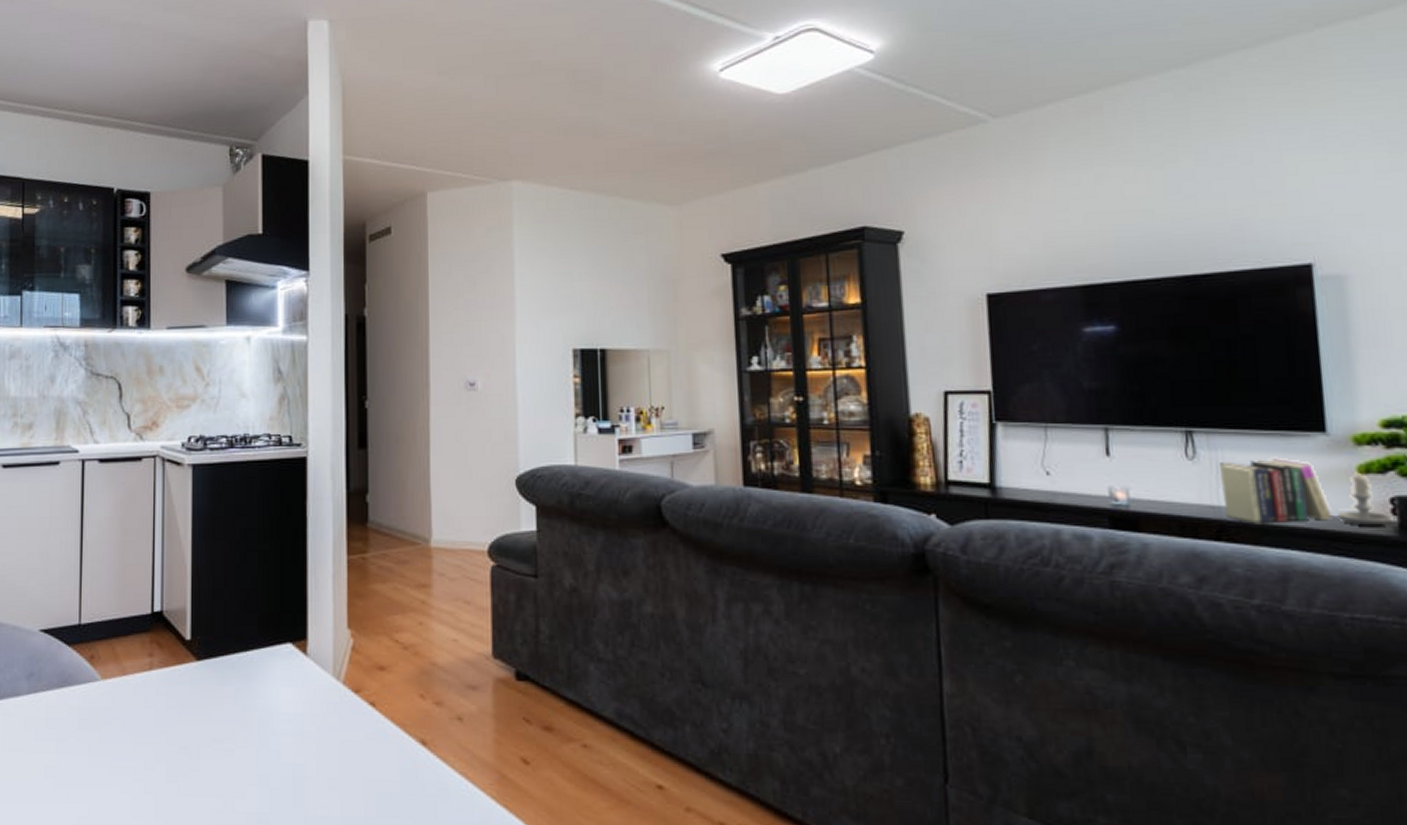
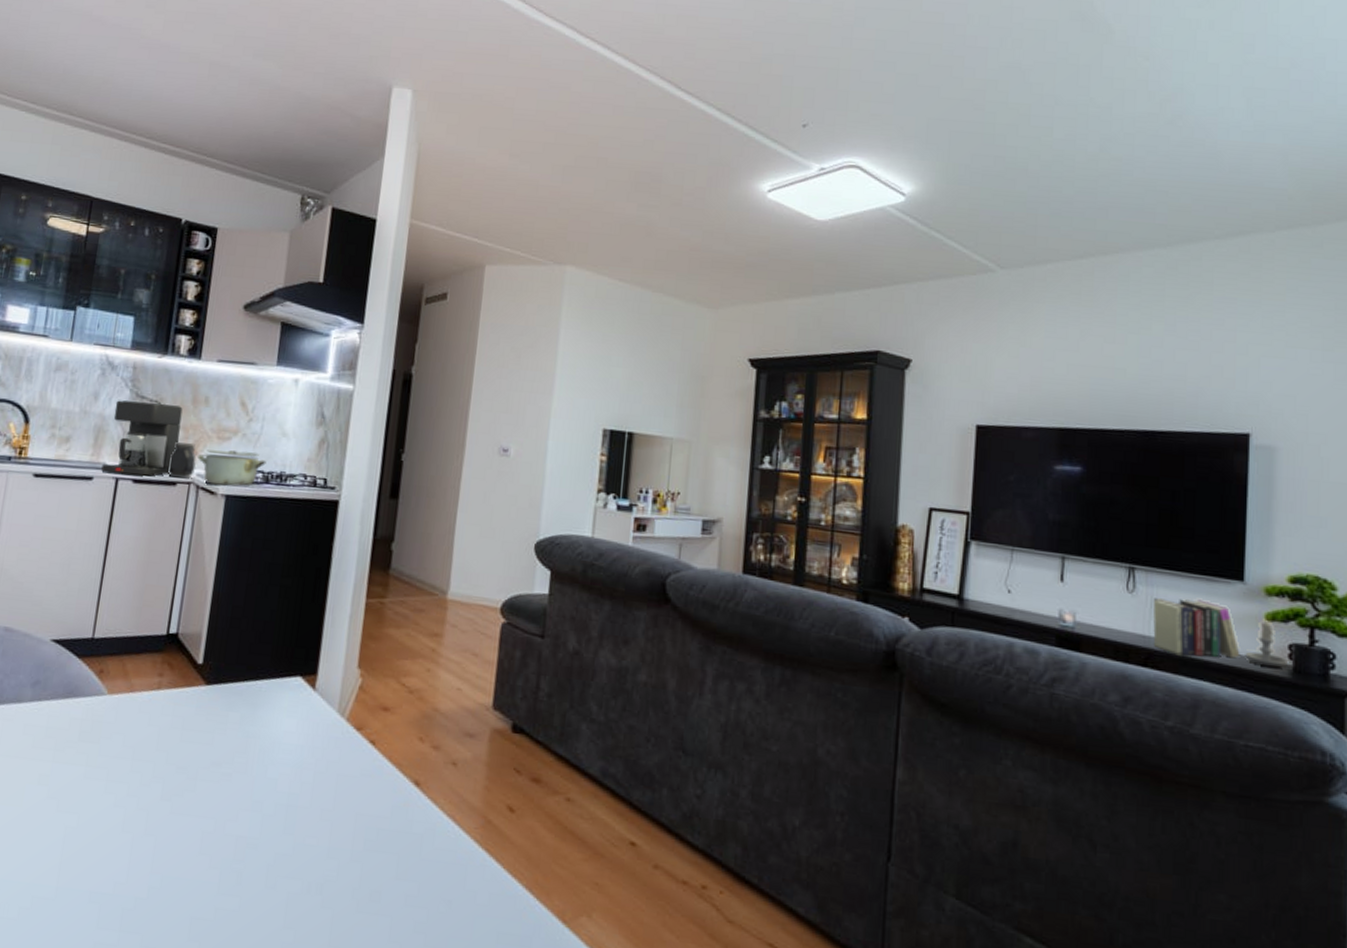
coffee maker: none [67,379,140,456] -> present [101,400,183,476]
jar: none [131,415,160,452] -> present [167,442,197,479]
saucepan: none [160,416,229,456] -> present [198,449,267,487]

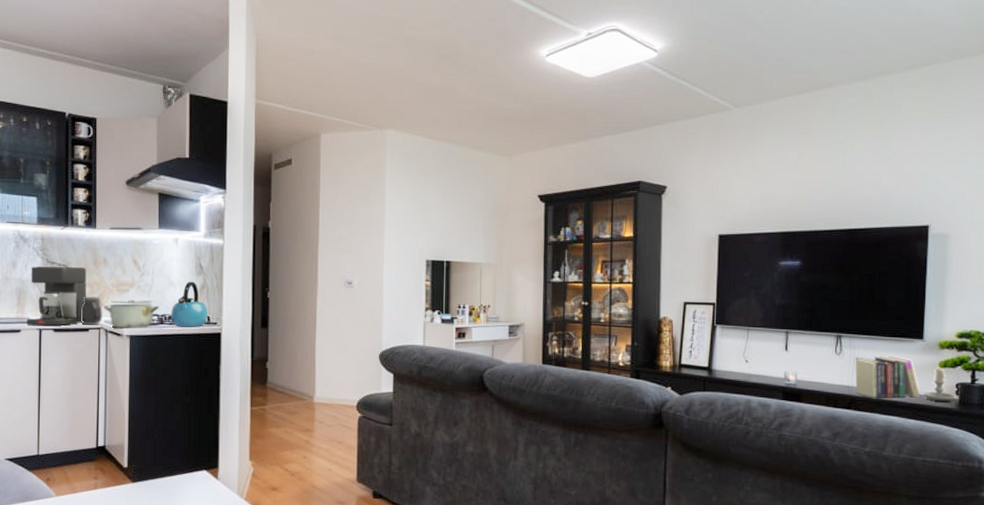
kettle: none [279,433,326,492] -> present [170,281,209,327]

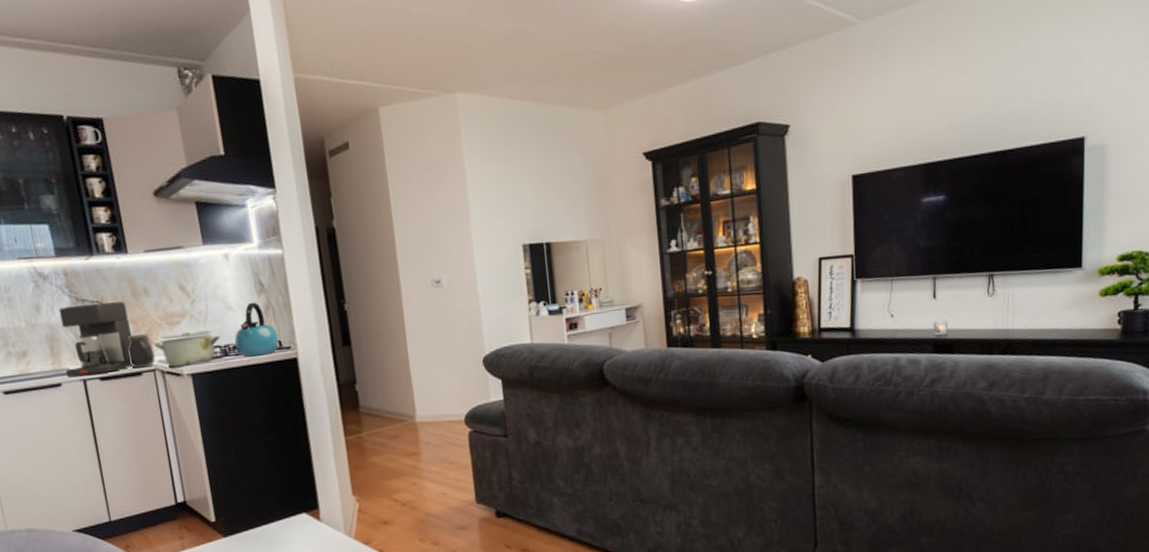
books: present [855,356,920,399] -> none [1010,290,1080,340]
candle: present [923,367,955,402] -> none [1084,296,1117,334]

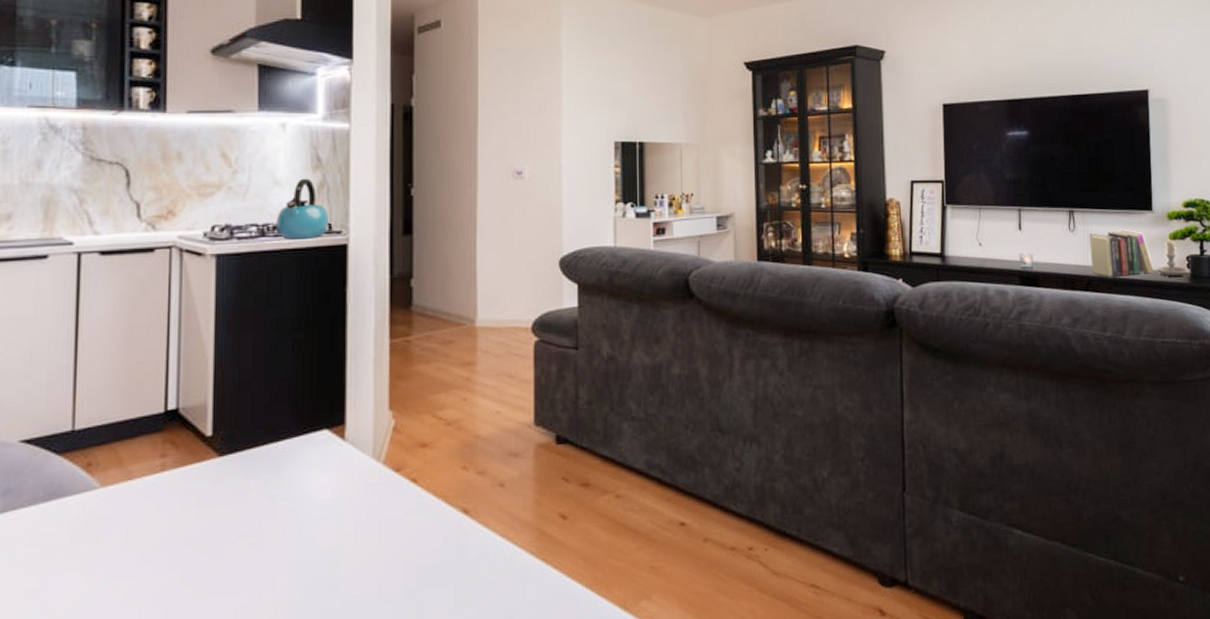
coffee maker: present [58,301,132,377] -> none [58,165,152,249]
jar: present [127,333,156,368] -> none [141,203,177,243]
saucepan: present [154,329,220,368] -> none [177,205,260,246]
books: none [1010,290,1080,340] -> present [1090,230,1154,278]
candle: none [1084,296,1117,334] -> present [1157,240,1187,277]

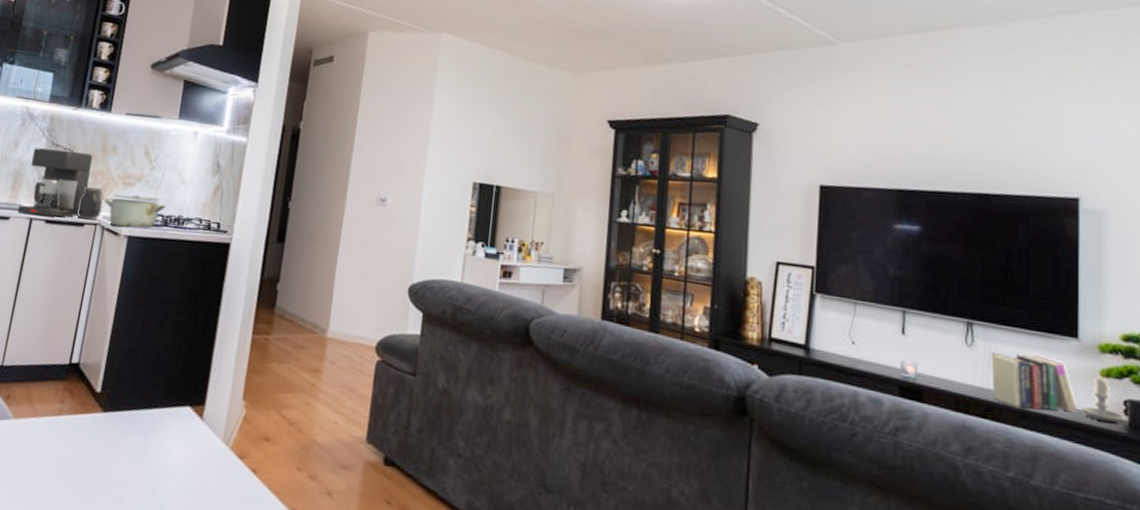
coffee maker: none [58,165,152,249] -> present [17,148,93,217]
jar: none [141,203,177,243] -> present [77,186,103,220]
saucepan: none [177,205,260,246] -> present [104,194,166,229]
kettle: present [275,178,330,240] -> none [177,180,220,234]

